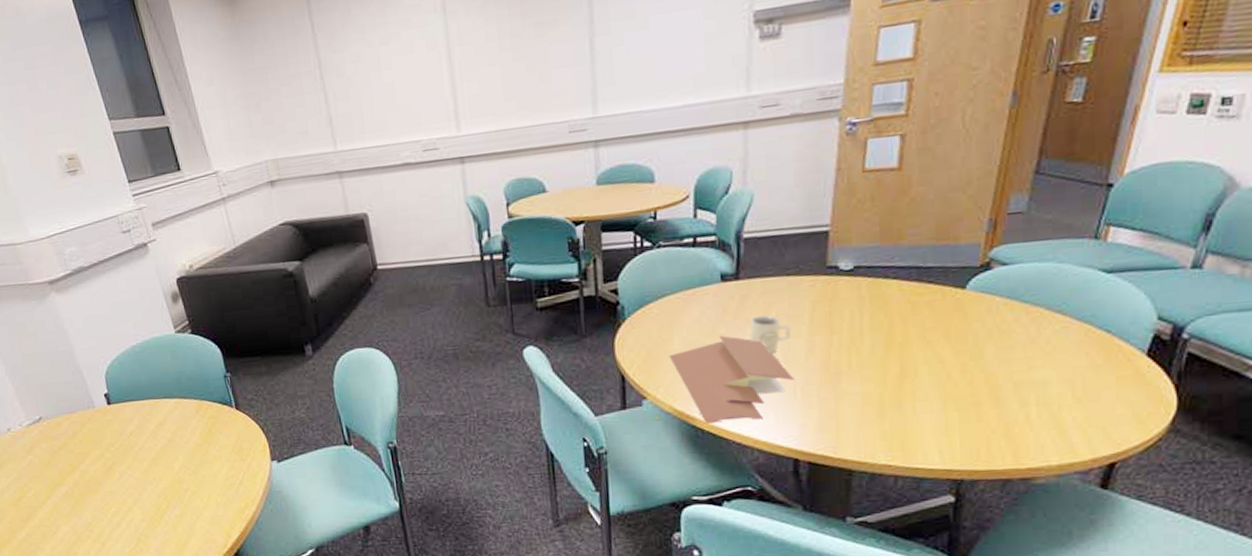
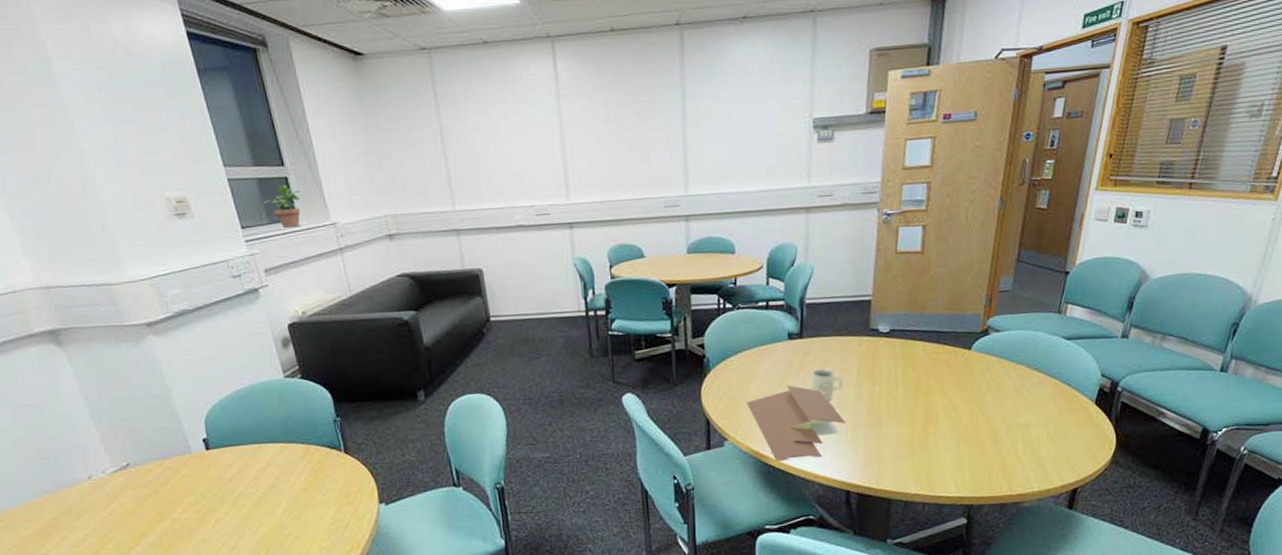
potted plant: none [147,135,183,180] -> present [263,185,301,228]

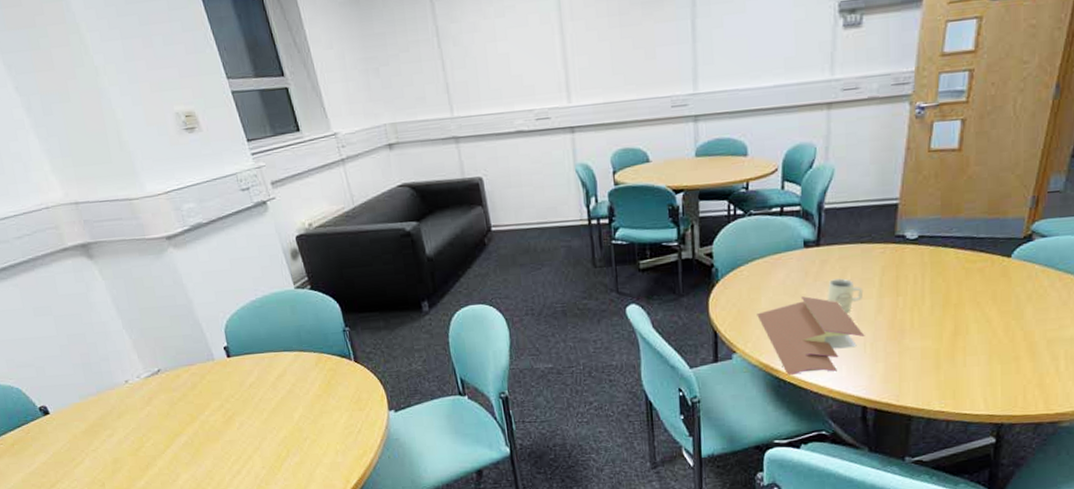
potted plant: present [263,185,301,228] -> none [266,96,303,140]

